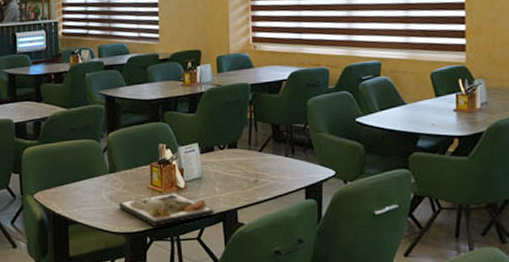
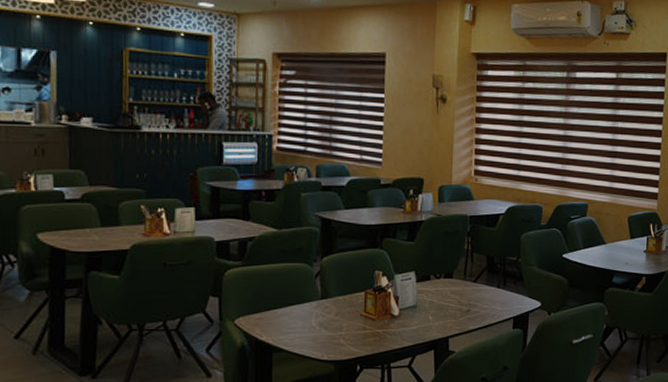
dinner plate: present [118,193,214,226] -> none [329,321,427,354]

